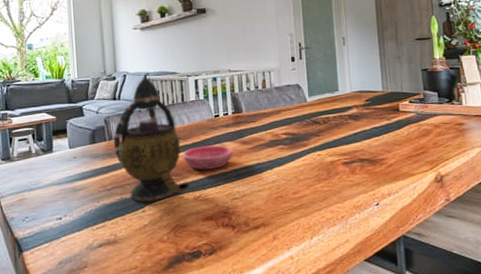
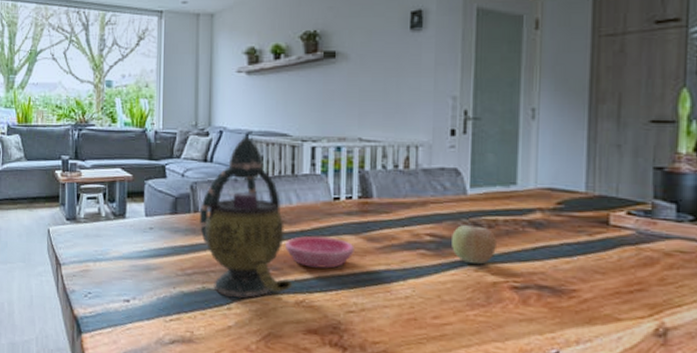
fruit: none [300,119,330,151] -> present [452,219,496,265]

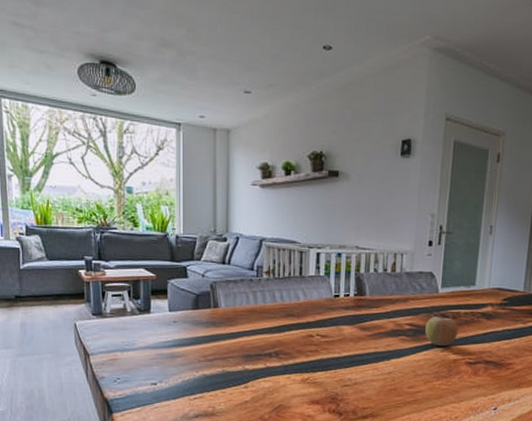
teapot: present [200,136,293,298] -> none [219,242,300,378]
saucer: present [285,235,355,269] -> none [294,326,350,352]

